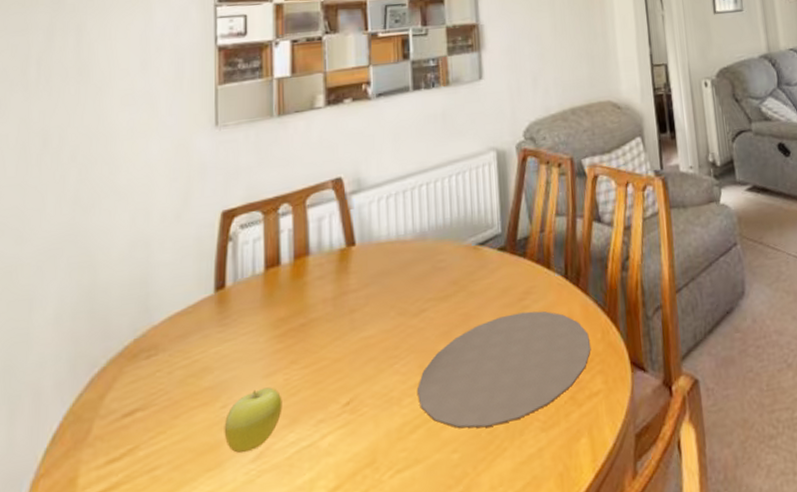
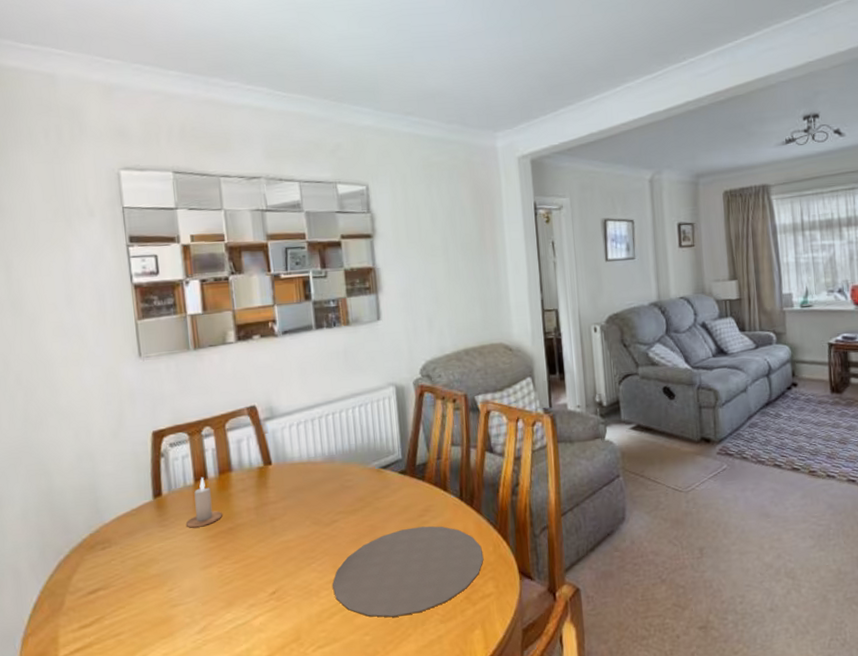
fruit: present [224,387,282,454] -> none [172,577,219,627]
candle: none [251,263,294,326] -> present [186,477,222,528]

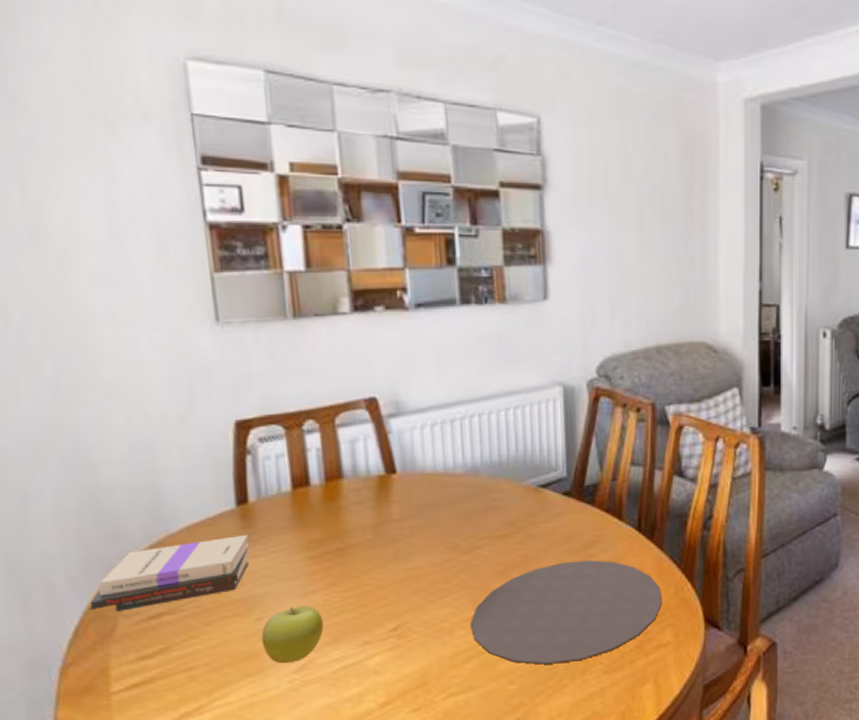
books: none [45,521,163,589] -> present [90,534,250,611]
fruit: none [172,577,219,627] -> present [261,606,324,664]
candle: present [186,477,222,528] -> none [281,482,329,545]

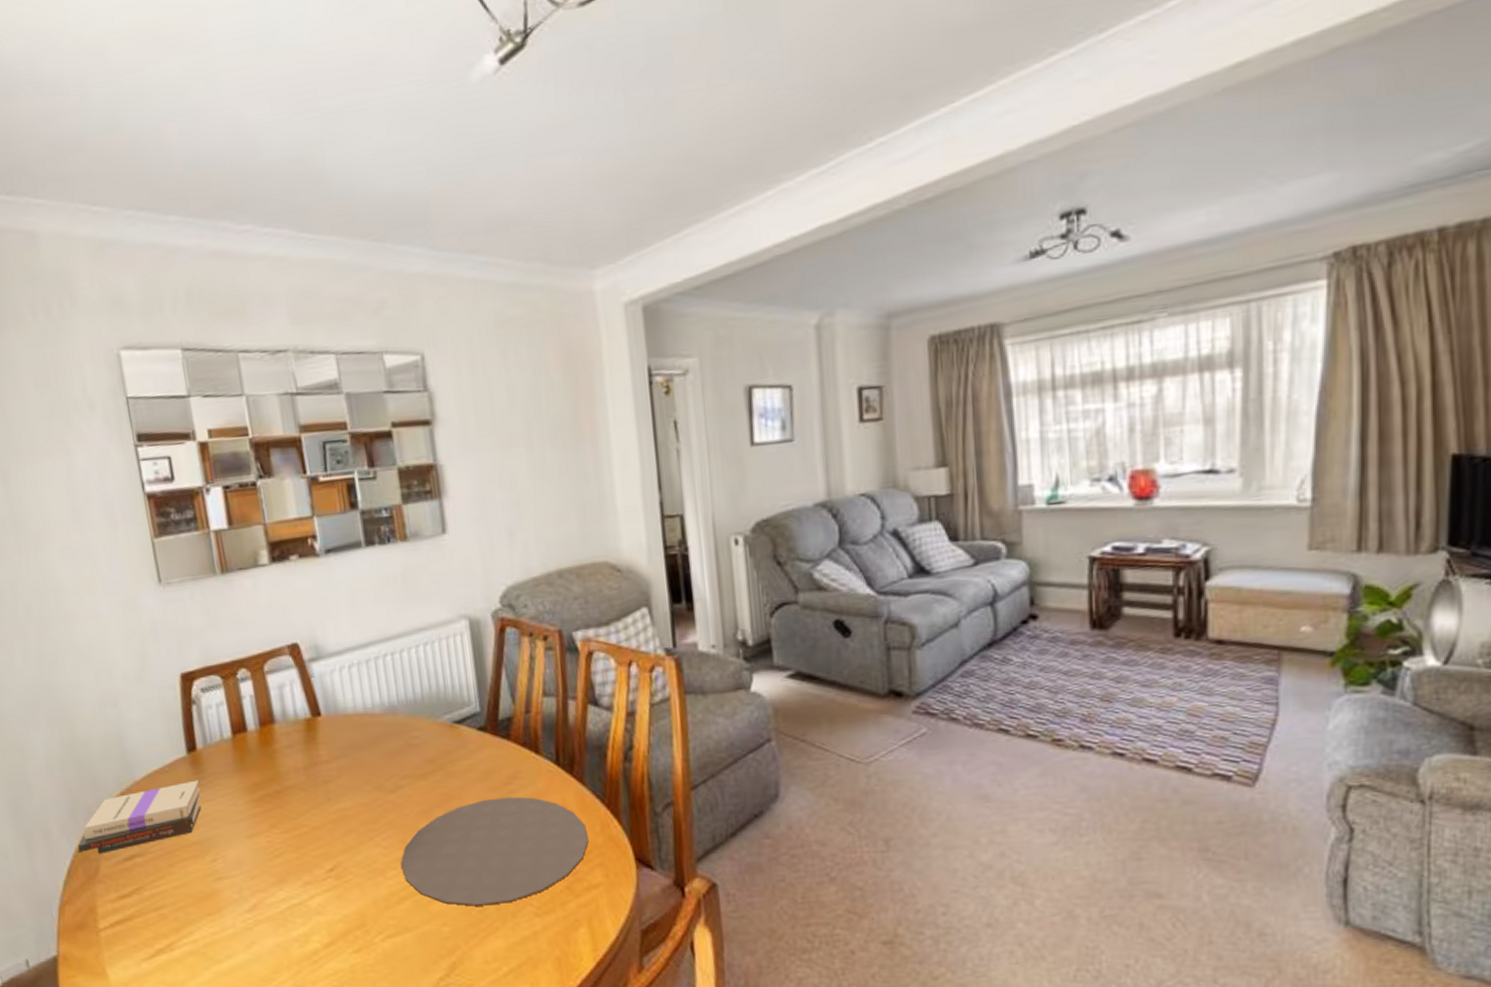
fruit: present [261,606,324,664] -> none [216,847,269,904]

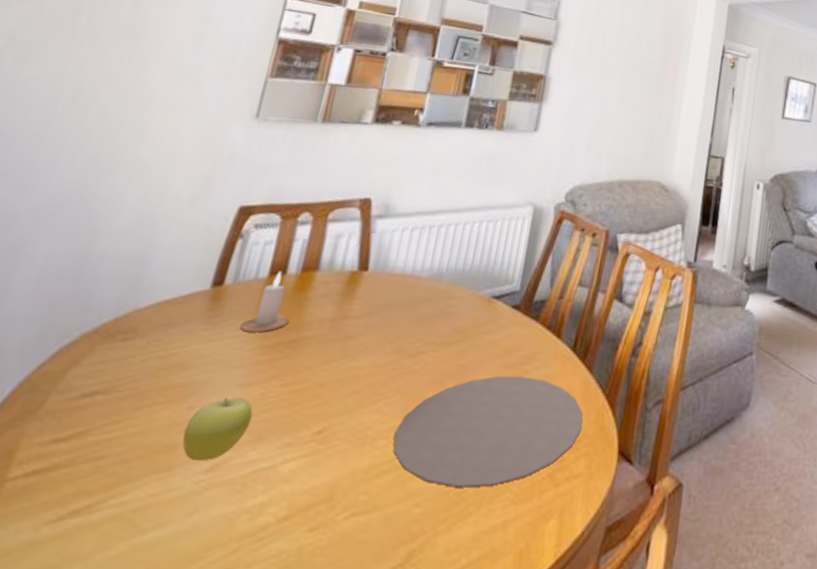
books: present [77,779,201,854] -> none [28,316,213,386]
fruit: none [216,847,269,904] -> present [182,397,254,461]
candle: none [226,729,267,789] -> present [240,270,290,333]

